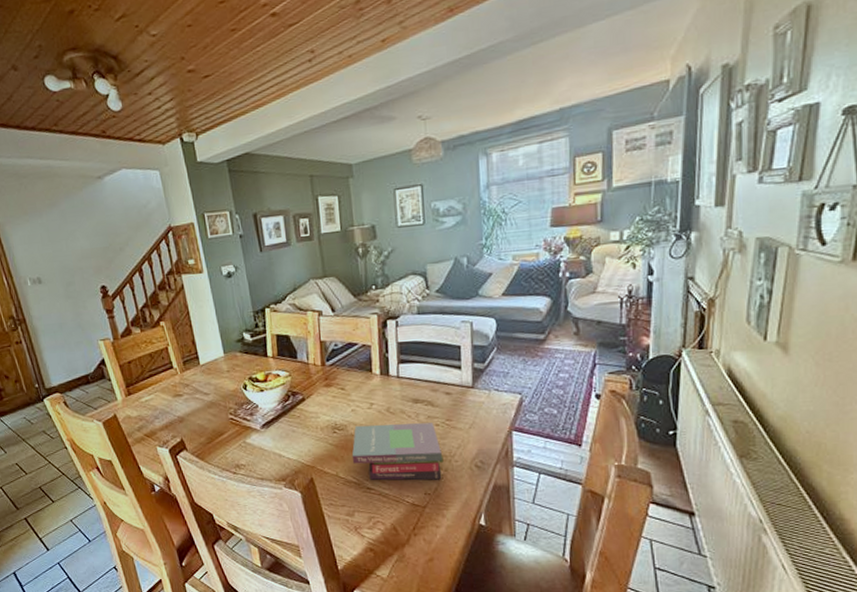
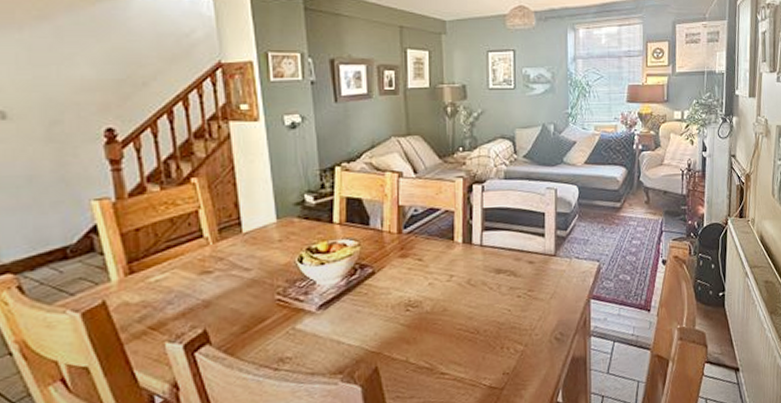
books: present [351,423,444,481] -> none [425,294,524,363]

